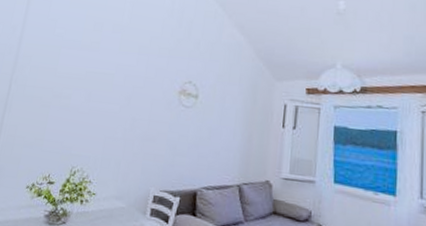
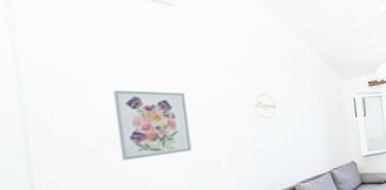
wall art: none [61,57,123,125] -> present [112,89,192,161]

